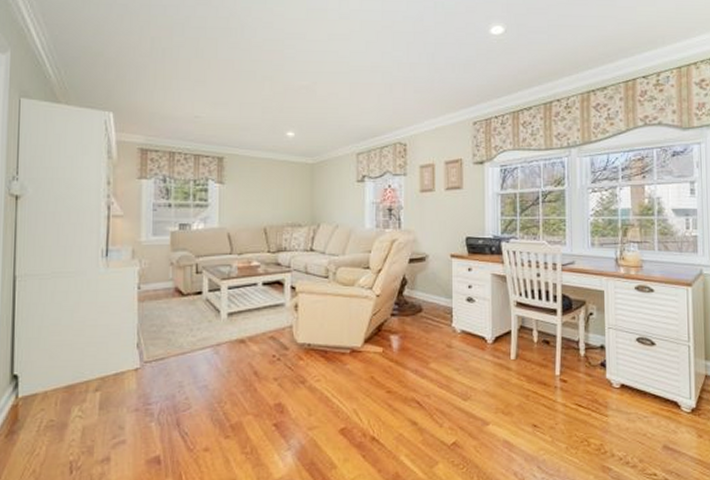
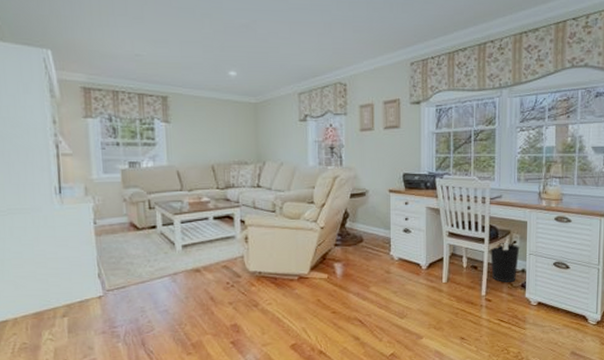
wastebasket: none [564,315,597,360] -> present [490,243,520,282]

